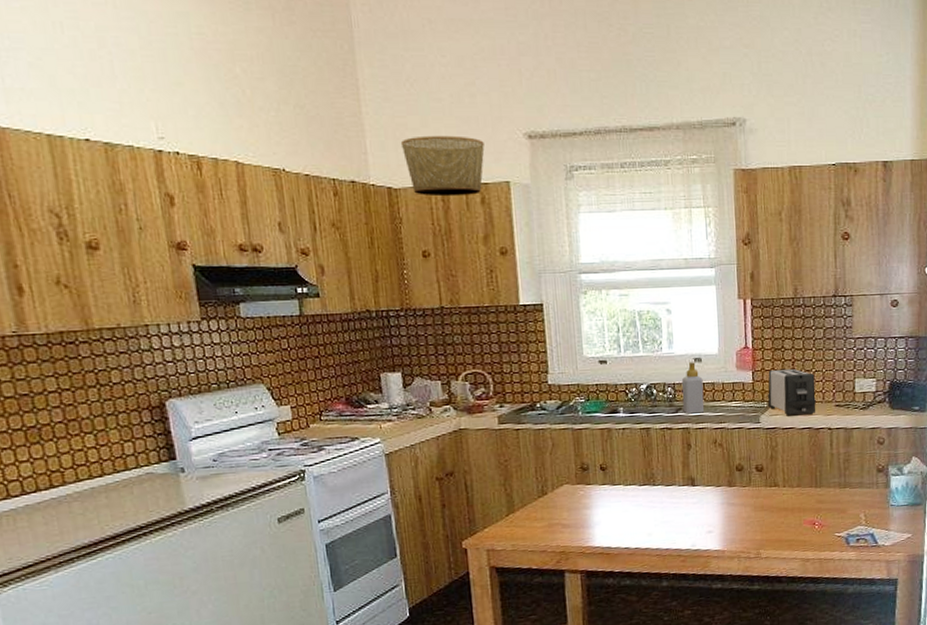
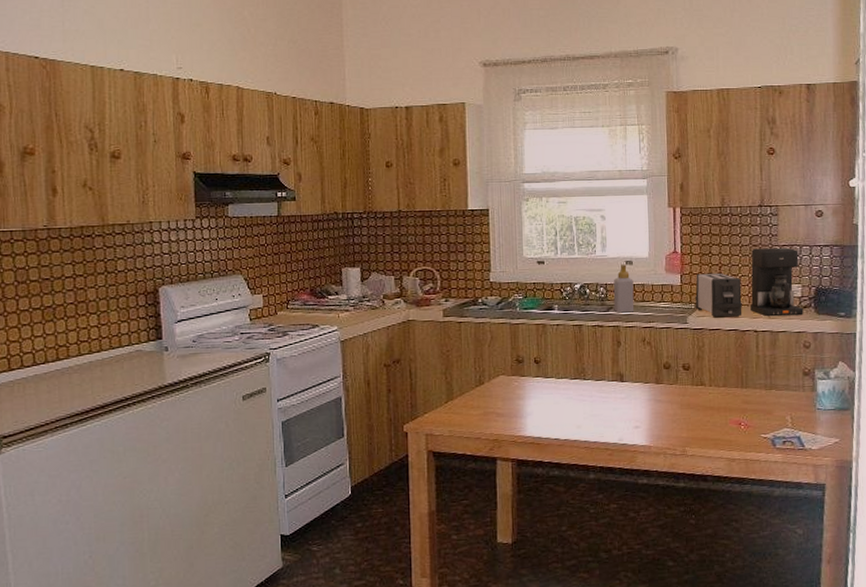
basket: present [400,135,485,197] -> none [374,64,445,116]
coffee maker: none [824,340,878,414] -> present [750,247,803,317]

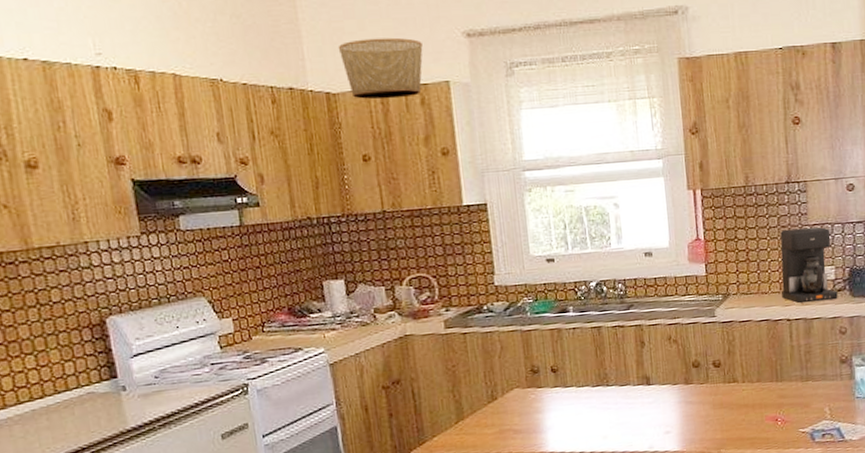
basket: none [374,64,445,116] -> present [337,37,423,100]
soap bottle: present [613,263,635,313] -> none [632,255,657,311]
toaster: present [695,272,742,318] -> none [722,258,774,309]

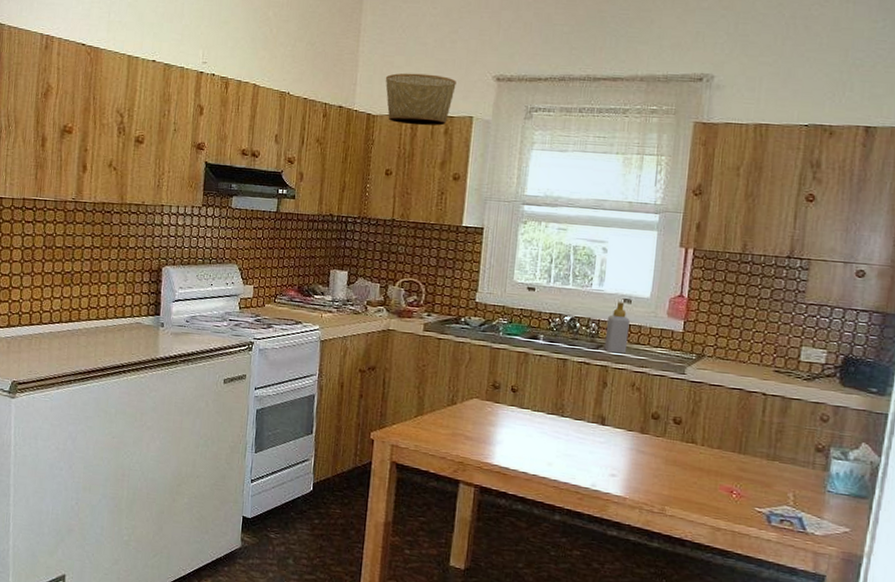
soap bottle: none [632,255,657,311] -> present [604,301,630,354]
coffee maker: present [780,226,838,304] -> none [761,303,829,385]

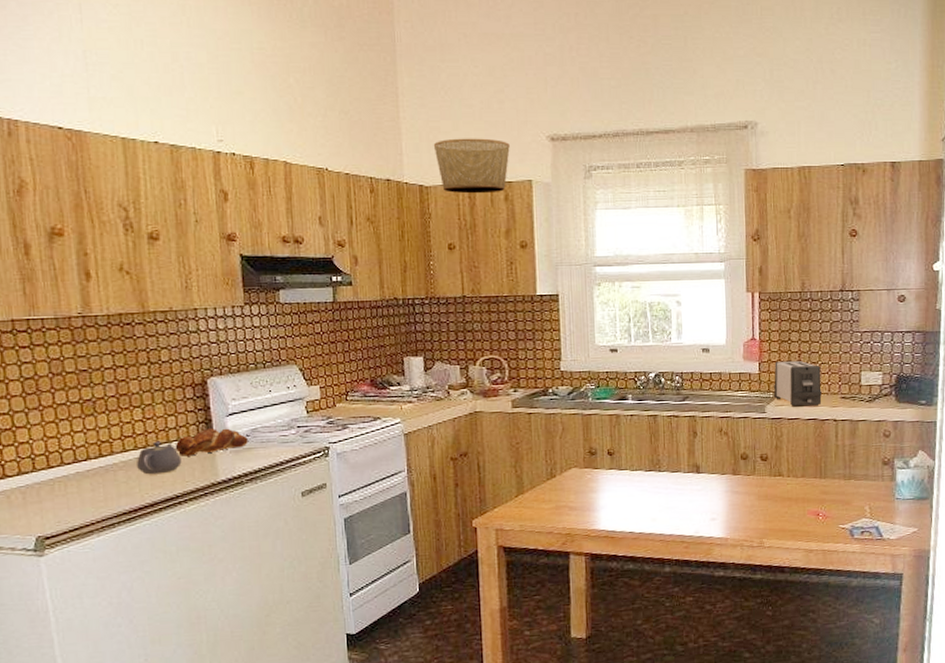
teapot: none [95,315,132,345] -> present [136,441,182,475]
bread loaf: none [128,310,187,332] -> present [175,428,248,457]
soap bottle: present [604,301,630,354] -> none [689,351,711,403]
toaster: none [697,322,755,377] -> present [774,360,822,407]

